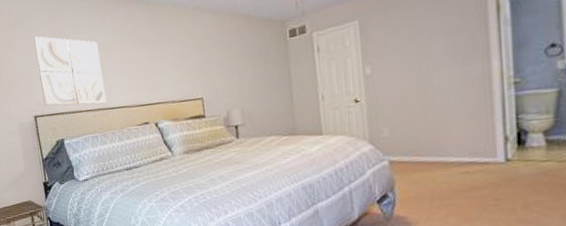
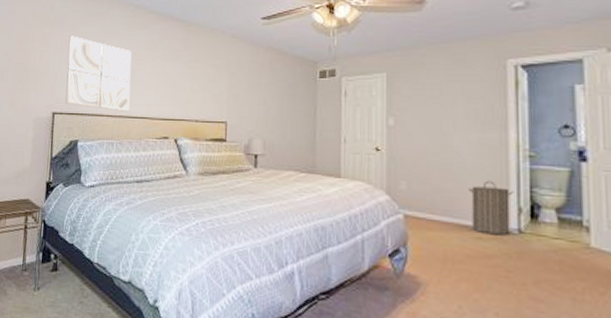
laundry hamper: none [452,114,499,167] -> present [468,180,513,236]

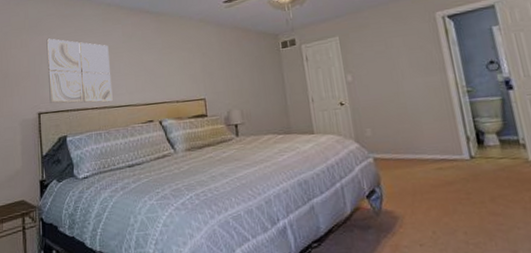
laundry hamper: present [468,180,513,236] -> none [423,117,464,164]

